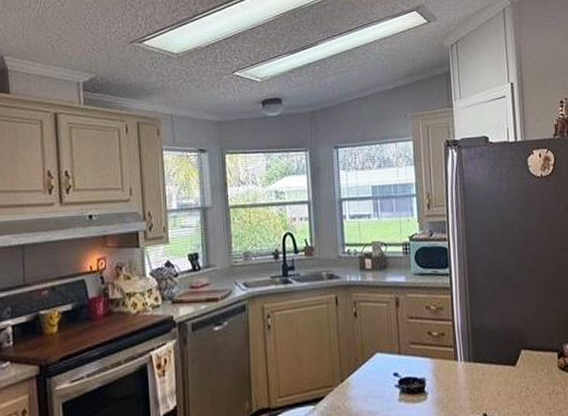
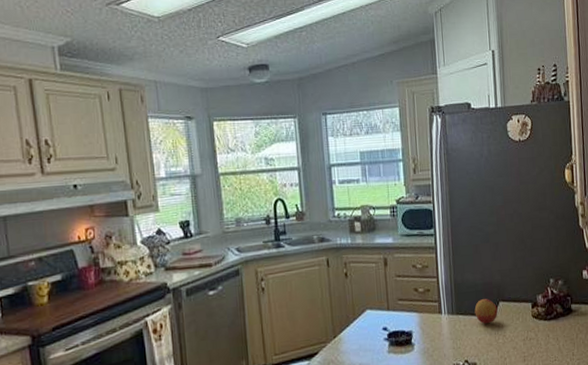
fruit: none [493,346,520,374] -> present [474,299,498,324]

